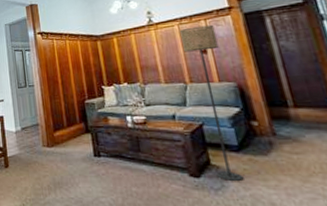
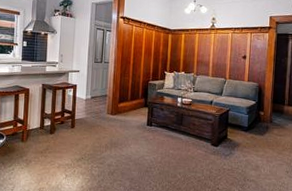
floor lamp: present [179,24,244,182] -> none [229,37,256,151]

